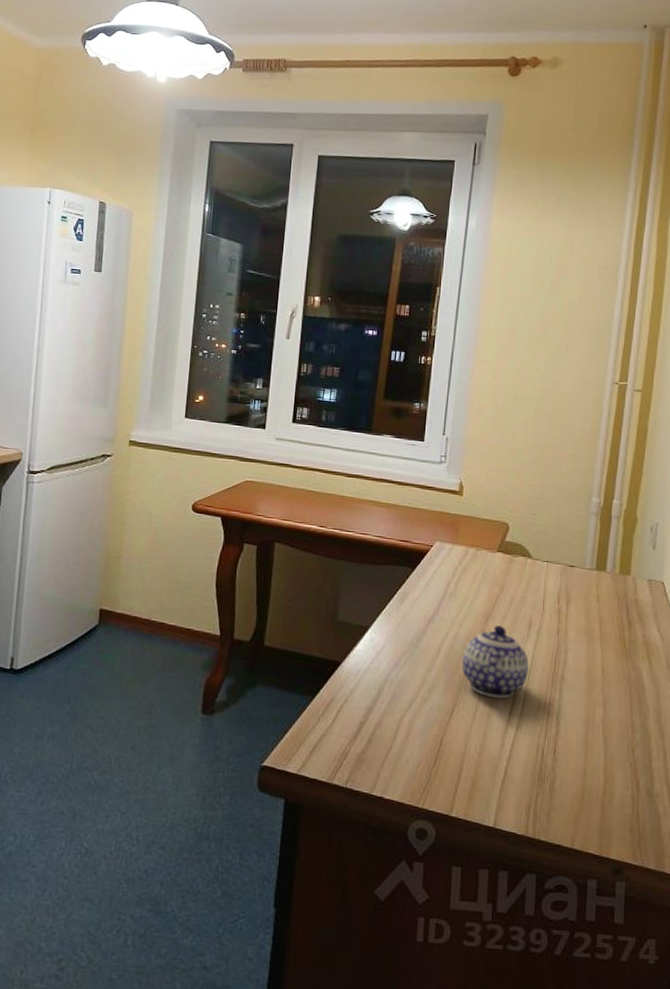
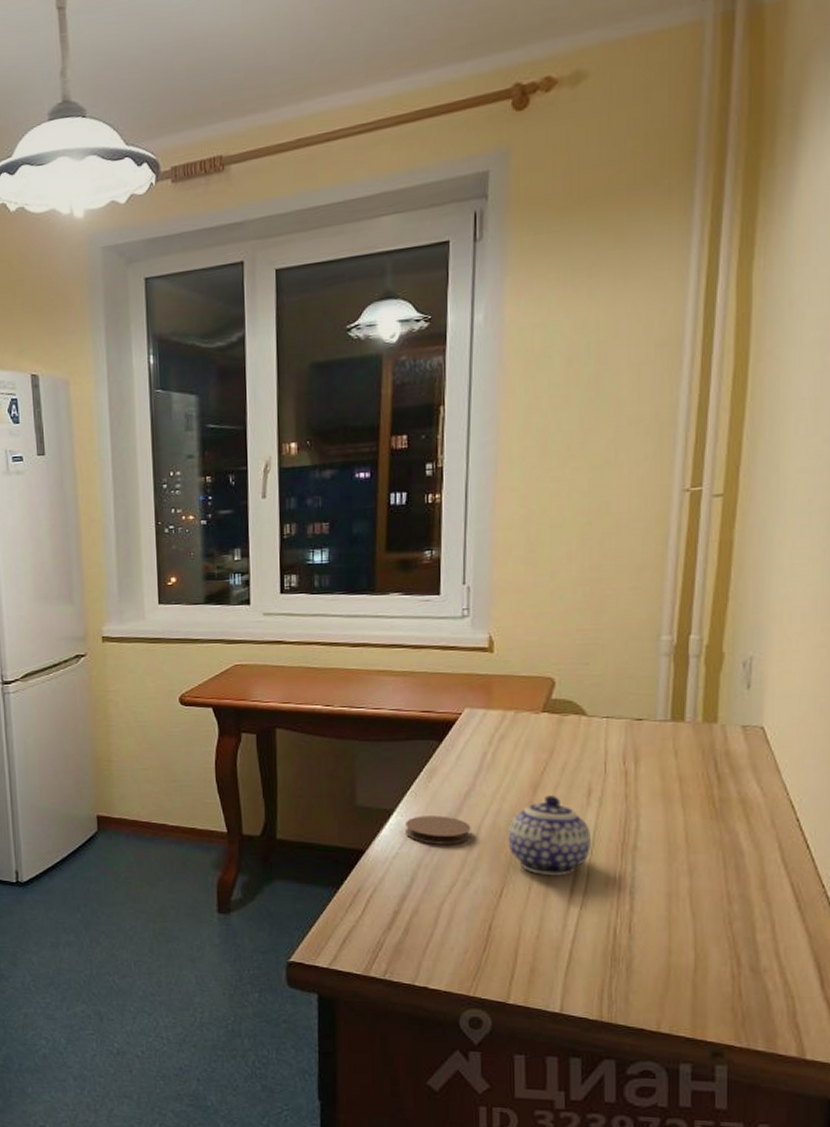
coaster: none [376,634,433,663] -> present [404,816,471,845]

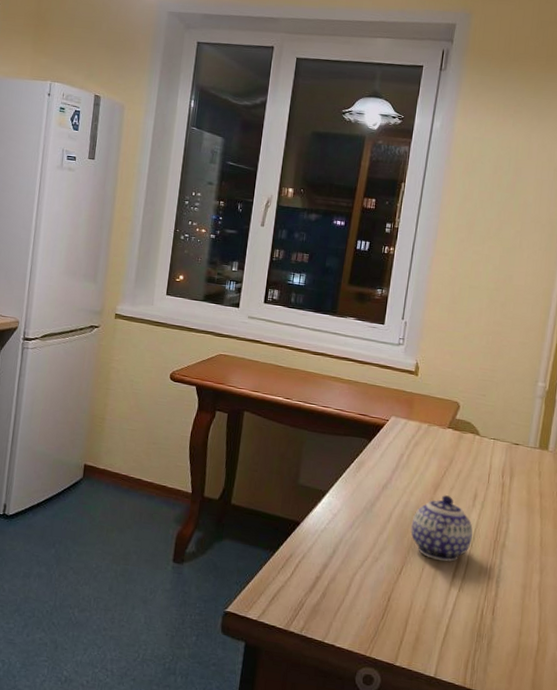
coaster: present [404,816,471,845] -> none [333,499,385,526]

